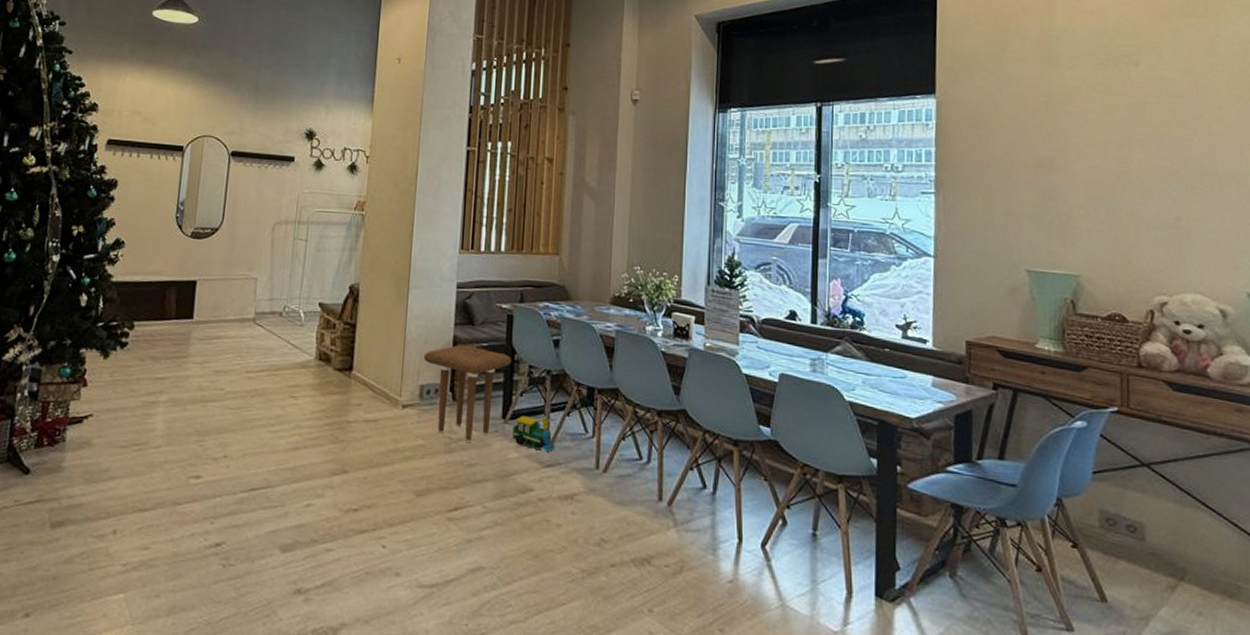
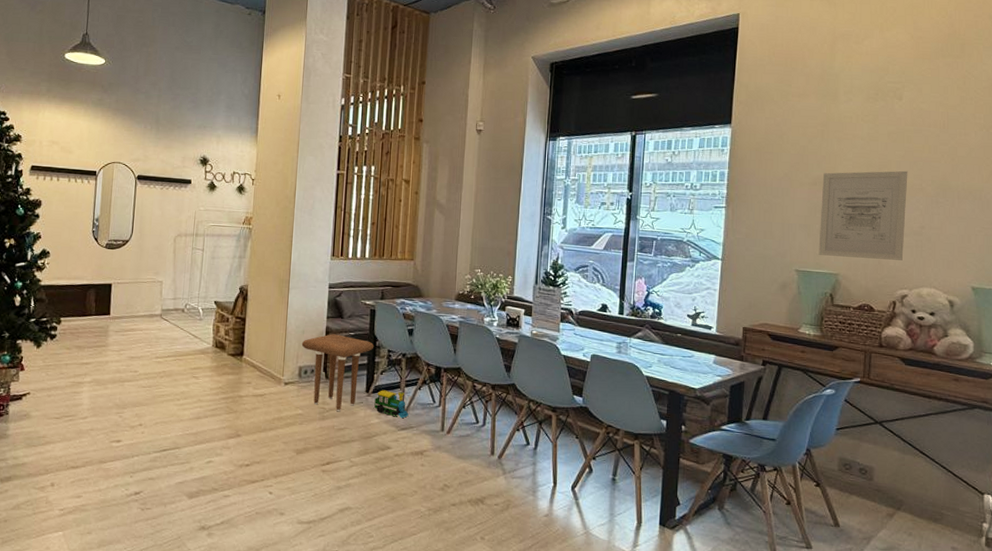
wall art: none [1050,150,1158,259] -> present [818,170,908,260]

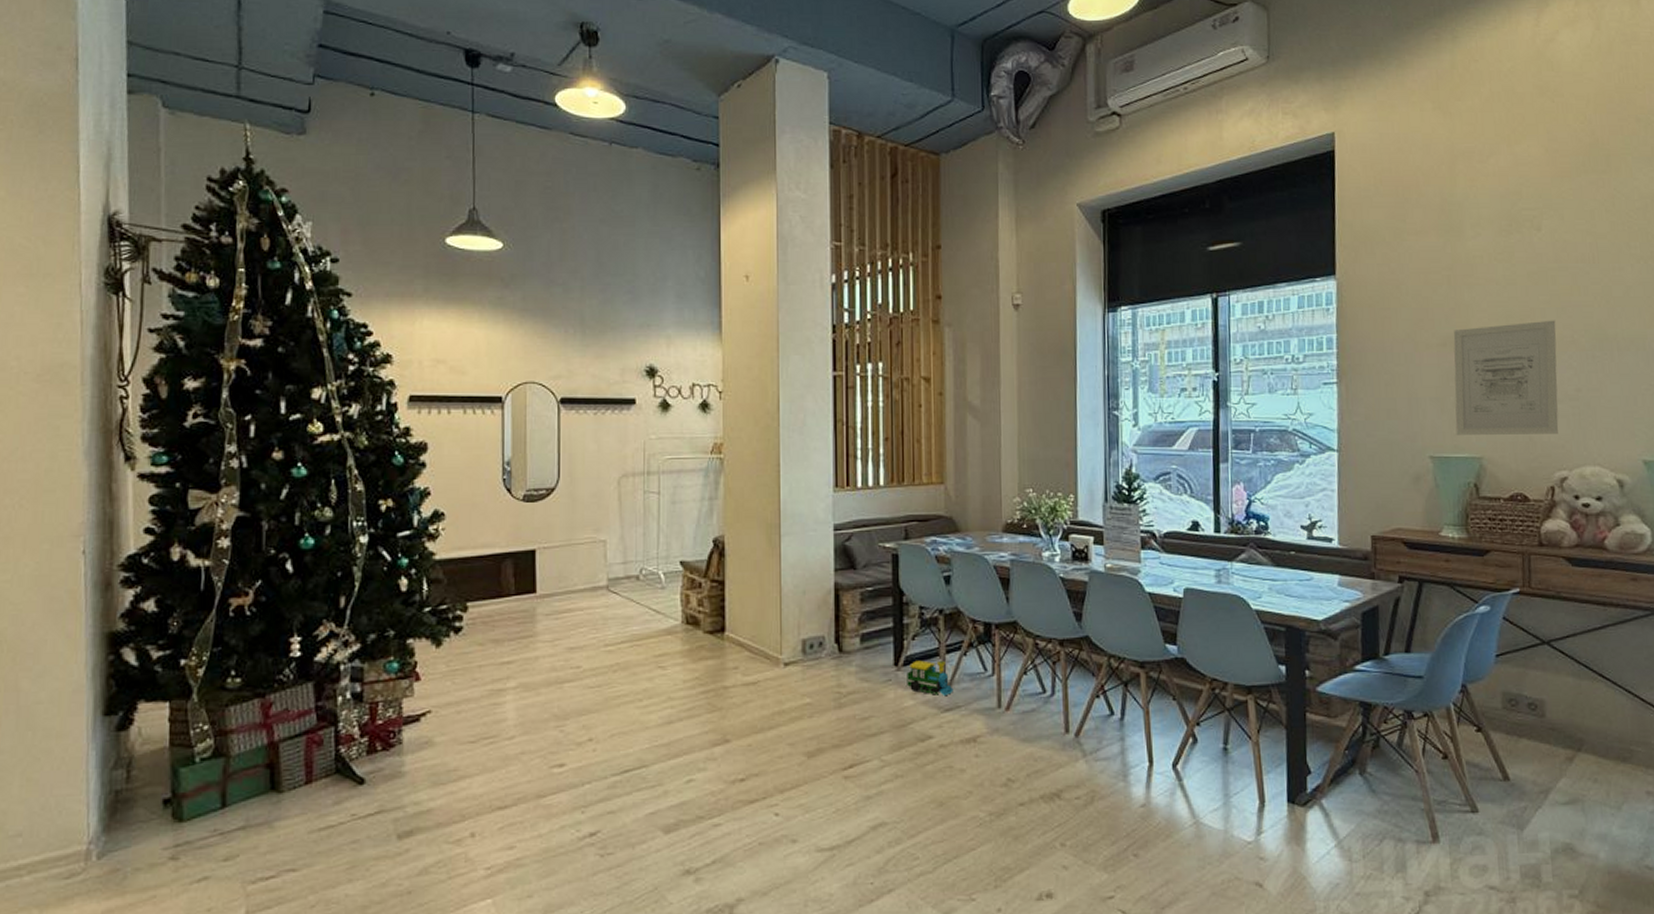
side table: present [301,334,374,412] -> none [803,591,901,696]

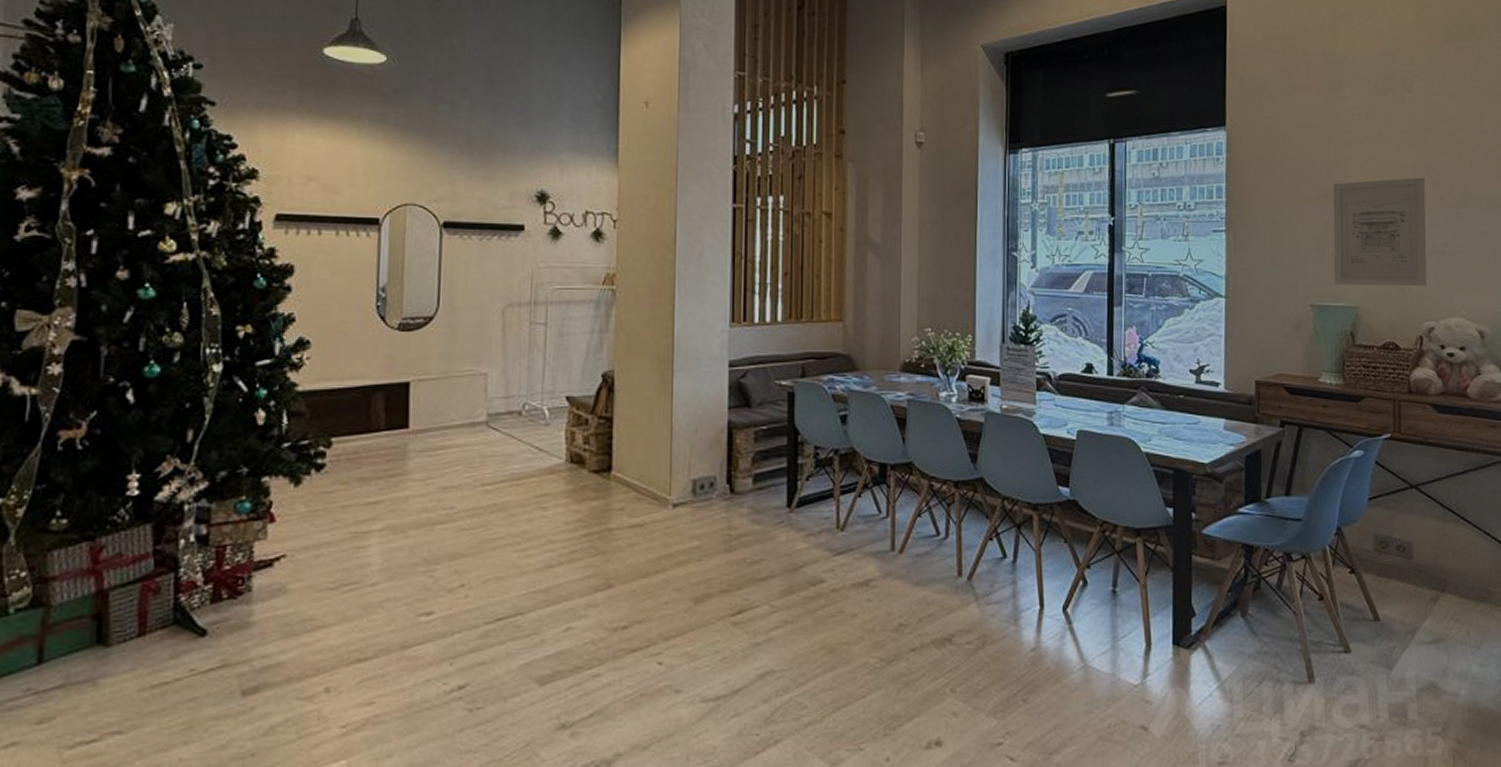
toy train: present [907,660,954,697] -> none [800,502,847,539]

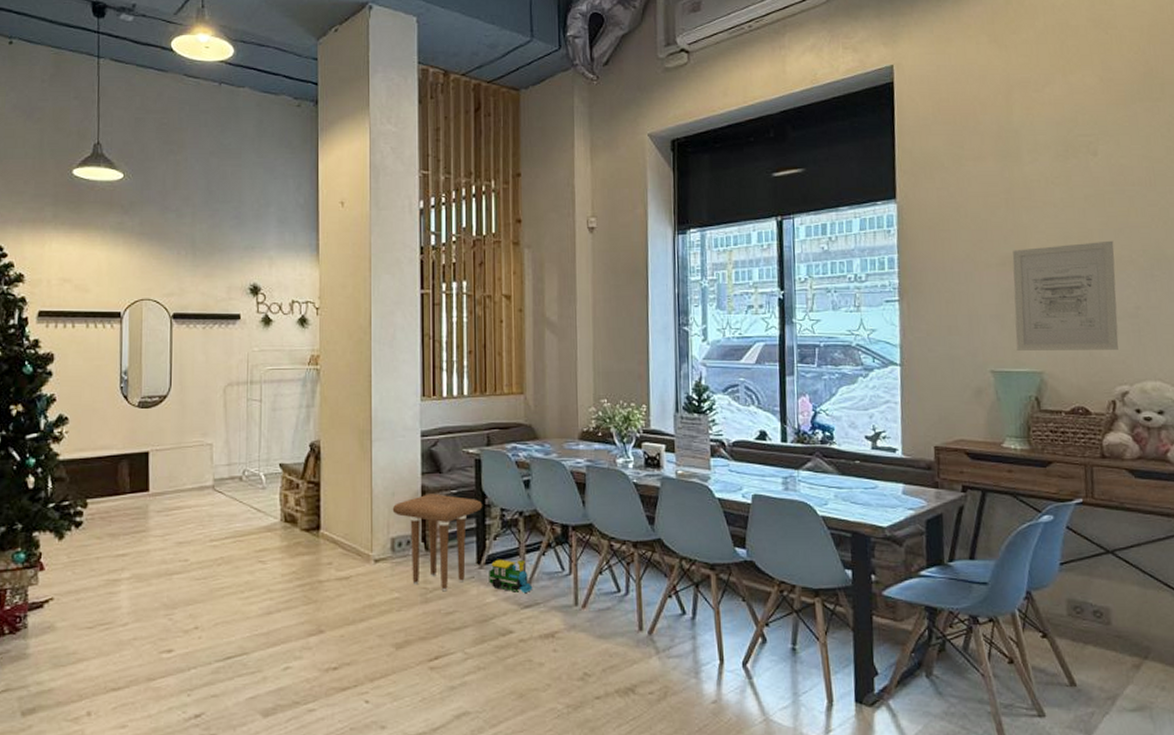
side table: none [694,430,796,539] -> present [392,494,483,592]
toy train: none [800,502,847,539] -> present [489,559,533,594]

